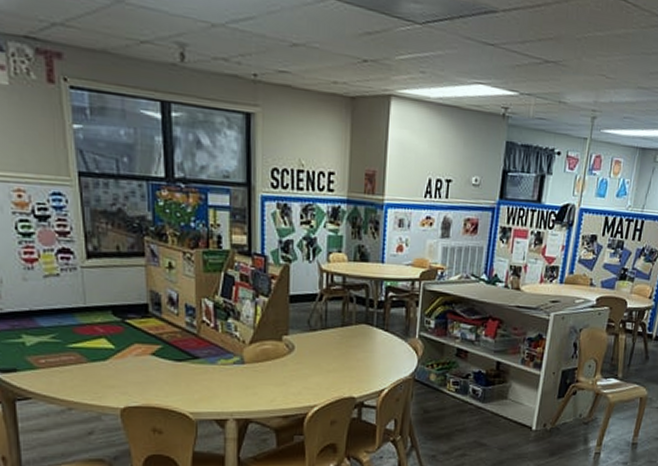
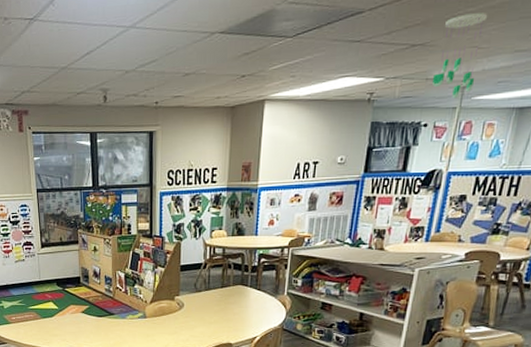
ceiling mobile: none [564,37,615,128] -> present [431,13,488,99]

